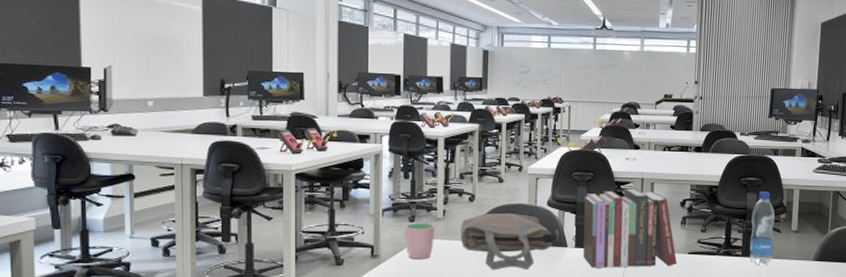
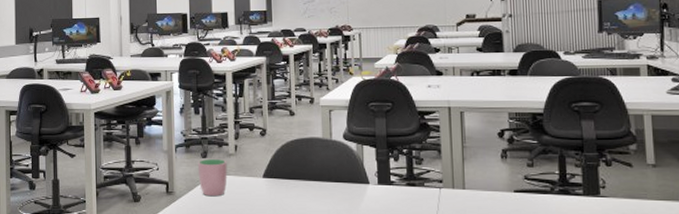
tote bag: present [460,213,559,270] -> none [253,148,359,209]
books: present [583,188,678,268] -> none [383,118,502,208]
bottle: present [749,192,775,265] -> none [590,118,625,206]

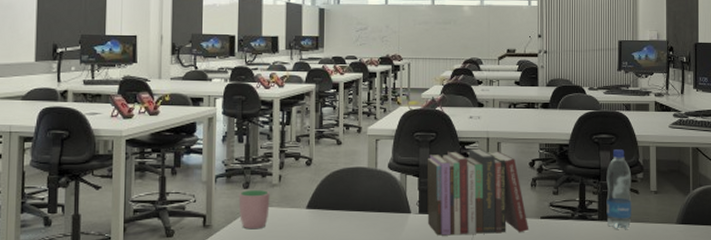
books: none [383,118,502,208] -> present [426,148,529,236]
bottle: none [590,118,625,206] -> present [606,149,632,229]

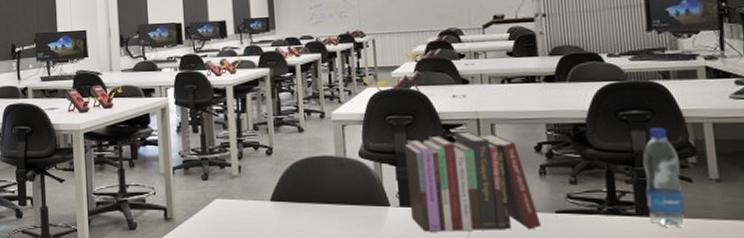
cup: present [238,189,270,230] -> none [198,181,232,223]

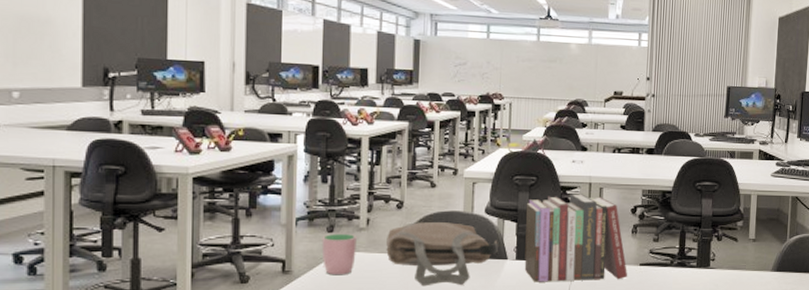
cup: none [198,181,232,223] -> present [321,233,357,276]
tote bag: none [259,168,378,235] -> present [386,222,498,287]
bottle: present [642,128,686,227] -> none [704,197,732,276]

